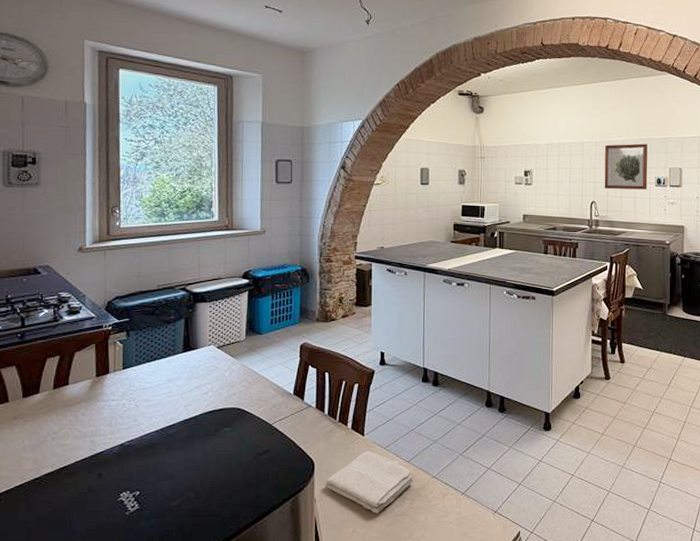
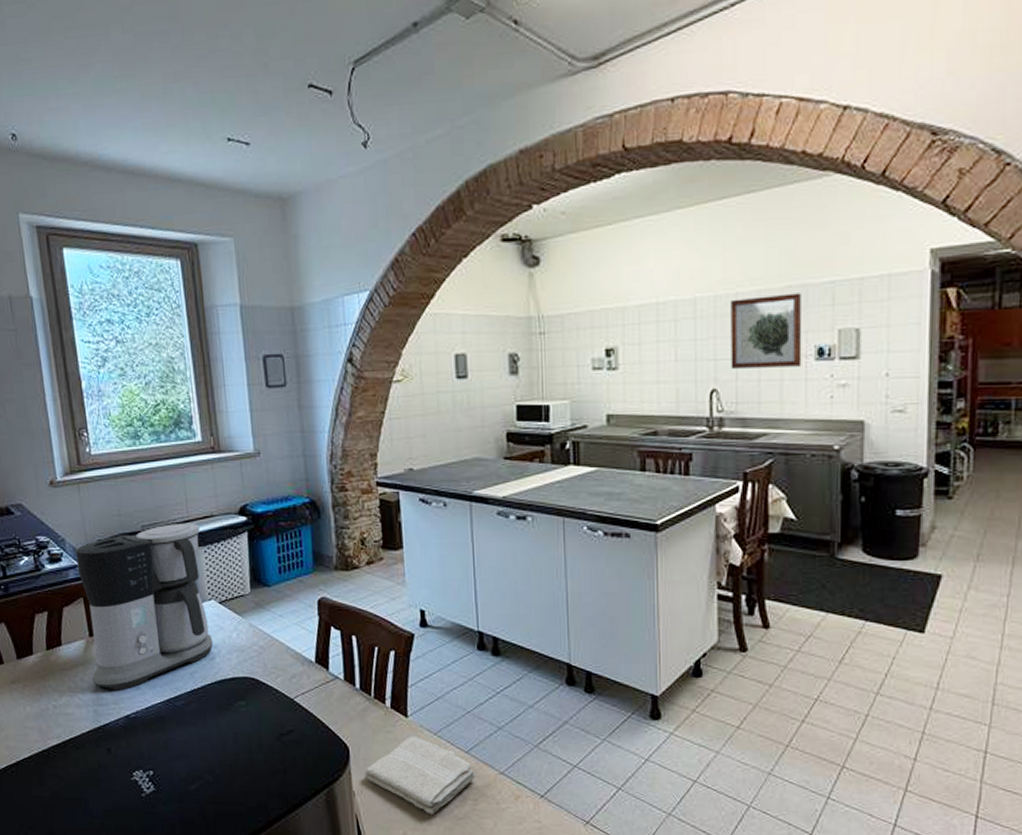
coffee maker: none [93,284,209,422] -> present [75,524,214,691]

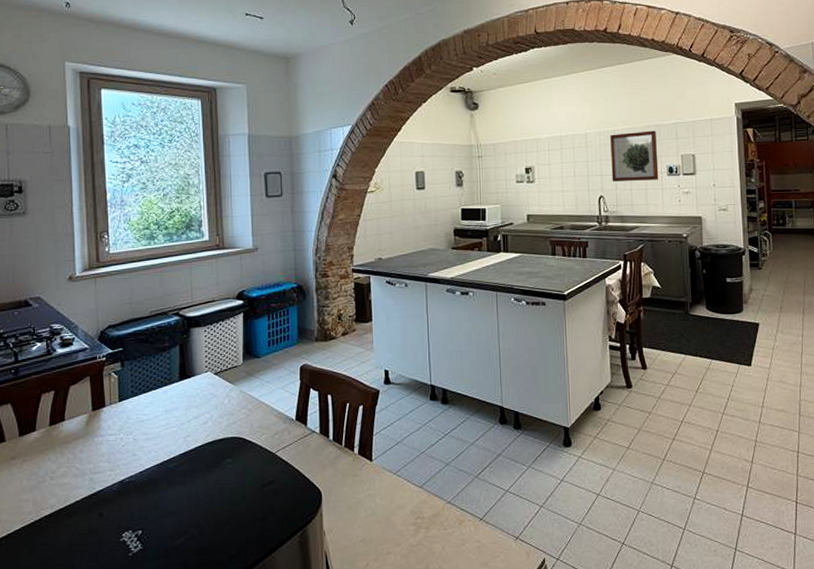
coffee maker: present [75,524,214,691] -> none [87,308,207,458]
washcloth: present [365,737,476,814] -> none [334,477,428,545]

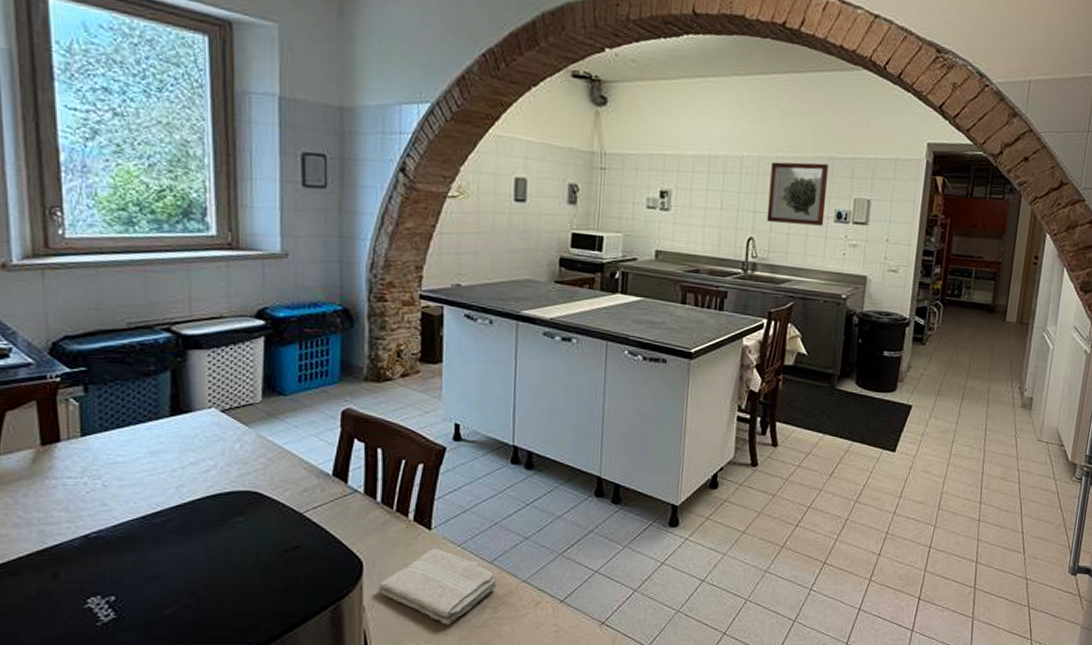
washcloth: none [334,477,428,545] -> present [378,549,498,625]

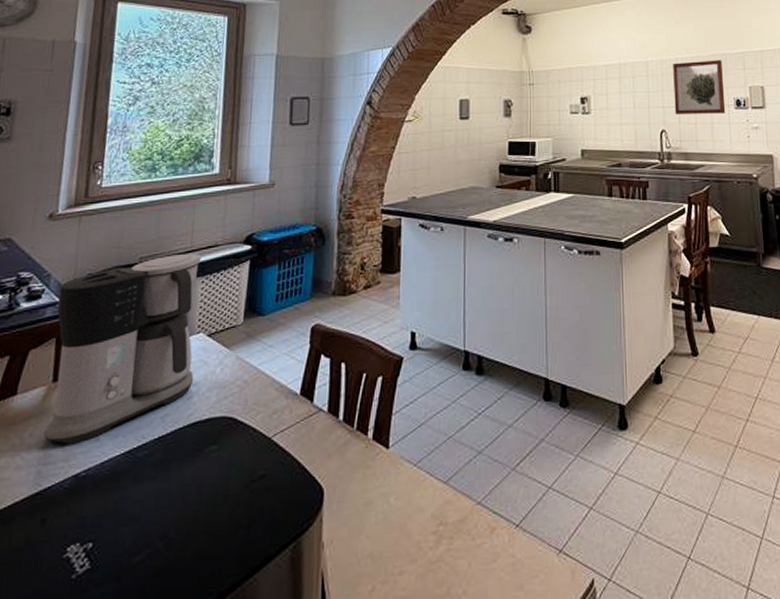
coffee maker: none [31,323,210,507] -> present [43,254,201,445]
washcloth: present [378,549,498,625] -> none [337,470,453,561]

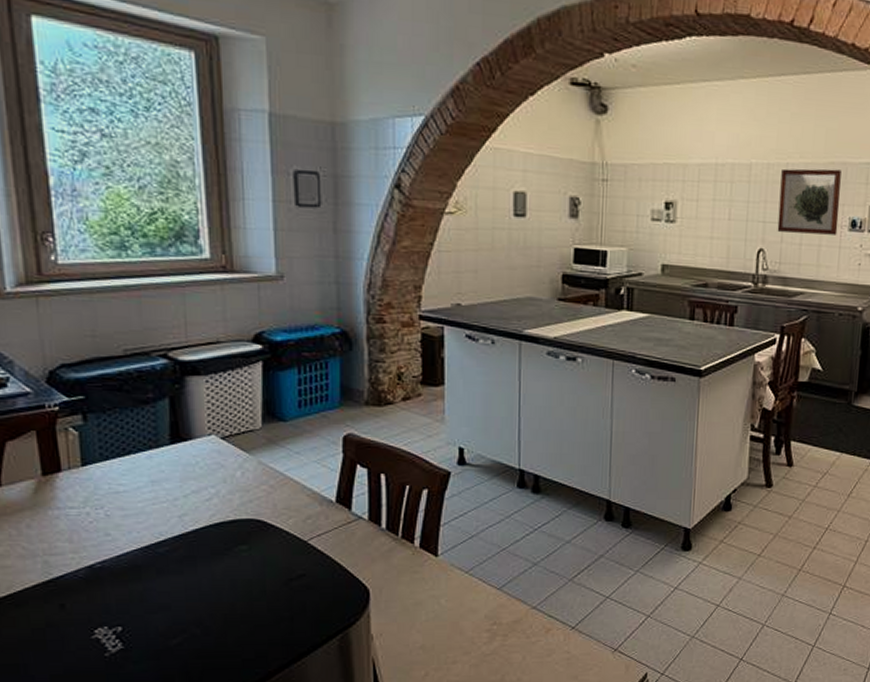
coffee maker: present [43,254,201,445] -> none [28,349,211,537]

